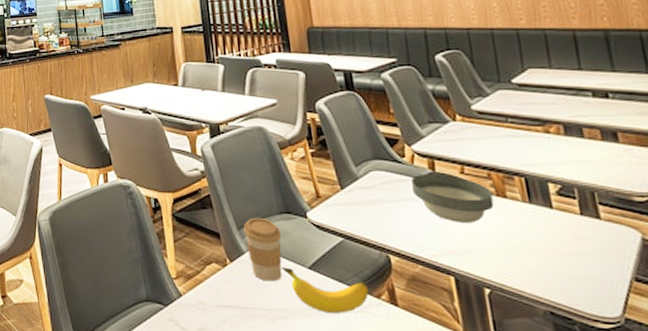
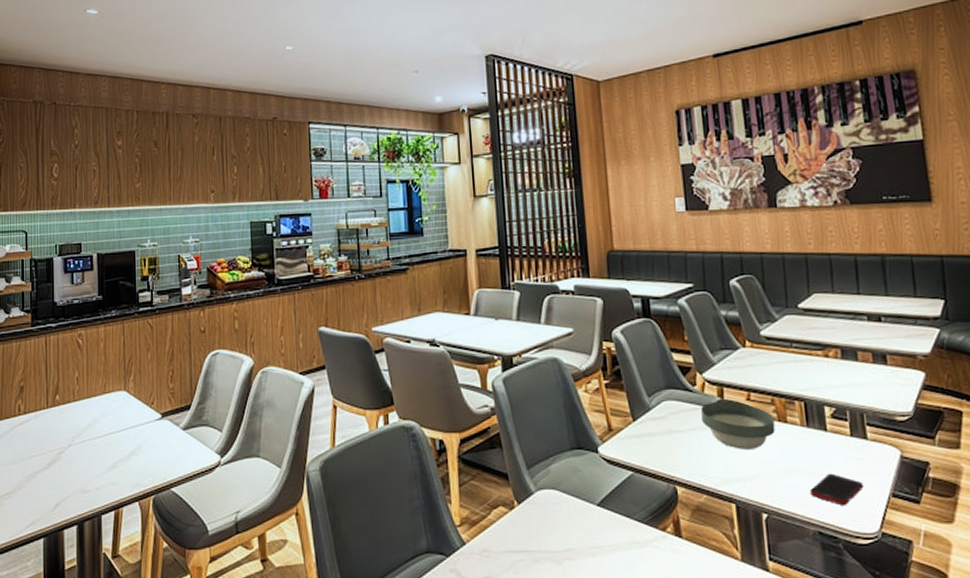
coffee cup: present [243,217,282,282] -> none [533,454,572,522]
banana: present [281,267,369,313] -> none [570,505,655,549]
cell phone: none [537,251,600,287] -> present [810,473,864,506]

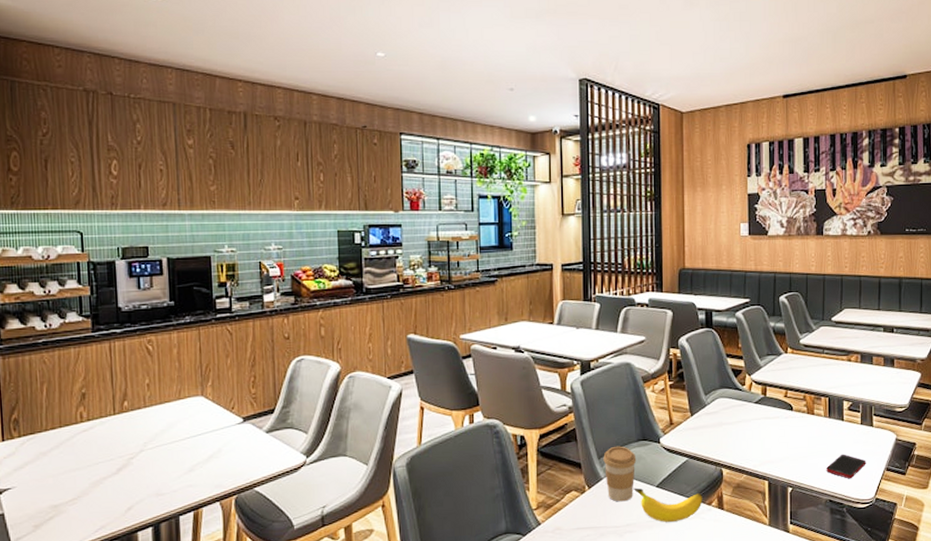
coffee cup: none [533,454,572,522] -> present [603,446,637,502]
banana: none [570,505,655,549] -> present [633,487,703,522]
bowl: present [701,401,775,450] -> none [747,398,804,437]

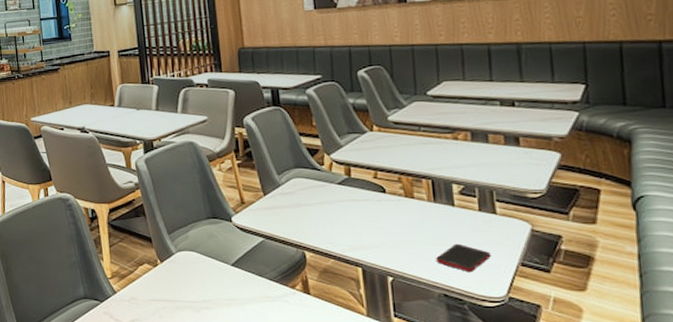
coffee cup: present [603,446,637,502] -> none [173,222,208,278]
banana: present [633,487,703,522] -> none [207,265,285,302]

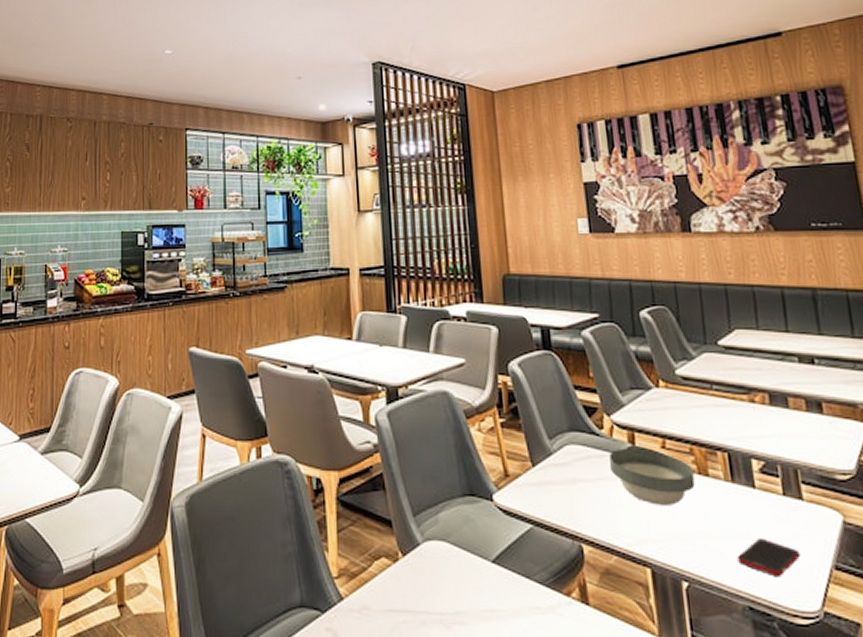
bowl: none [329,179,402,221] -> present [609,448,695,505]

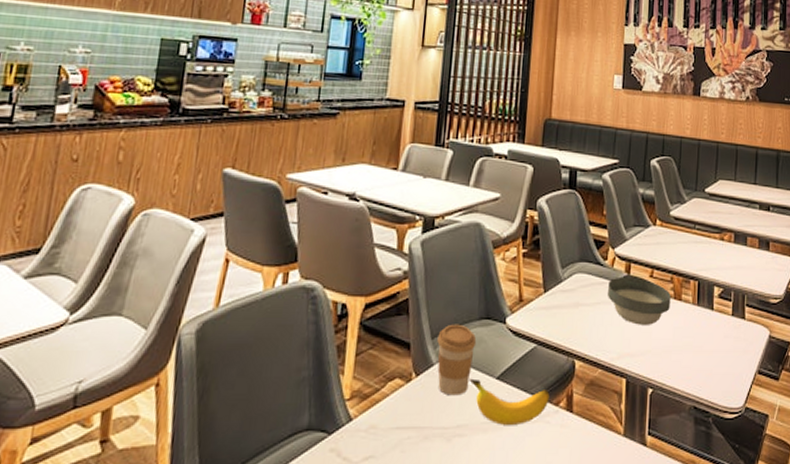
coffee cup: none [419,500,463,579] -> present [437,324,477,396]
banana: none [461,560,558,615] -> present [469,378,550,425]
cell phone: present [737,537,801,578] -> none [692,350,737,382]

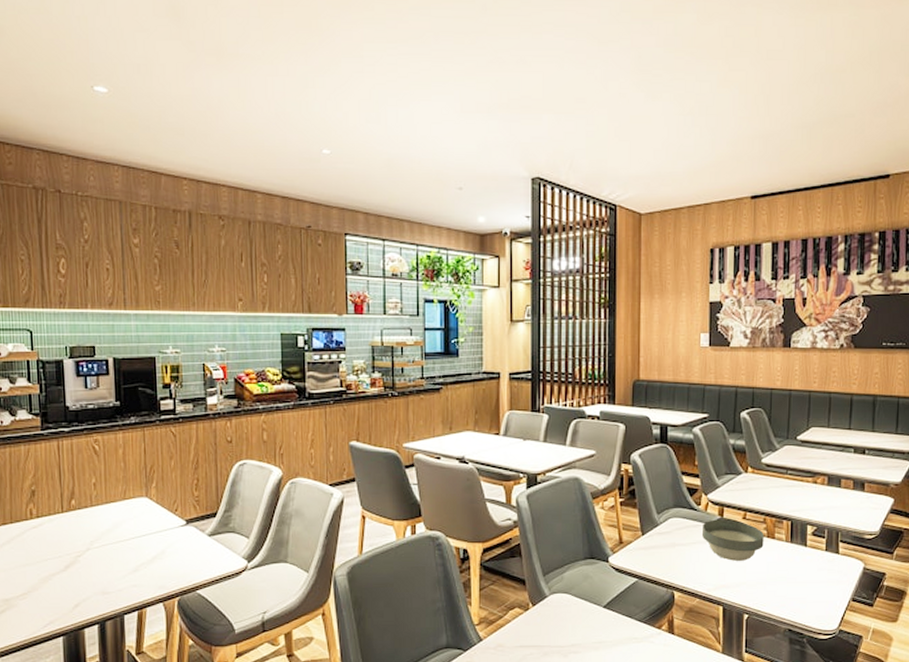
coffee cup: present [437,324,477,396] -> none [548,563,583,621]
banana: present [469,378,550,425] -> none [579,607,652,644]

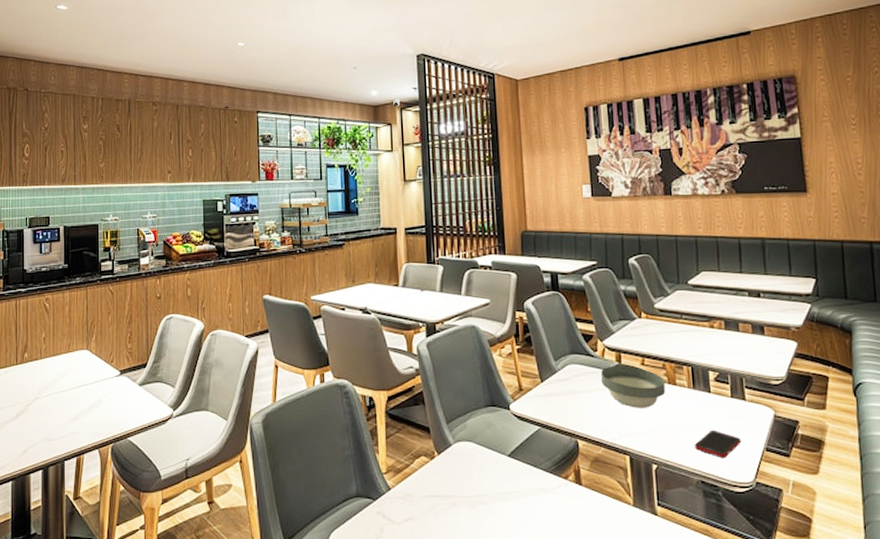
cell phone: none [786,581,830,608] -> present [695,429,741,459]

